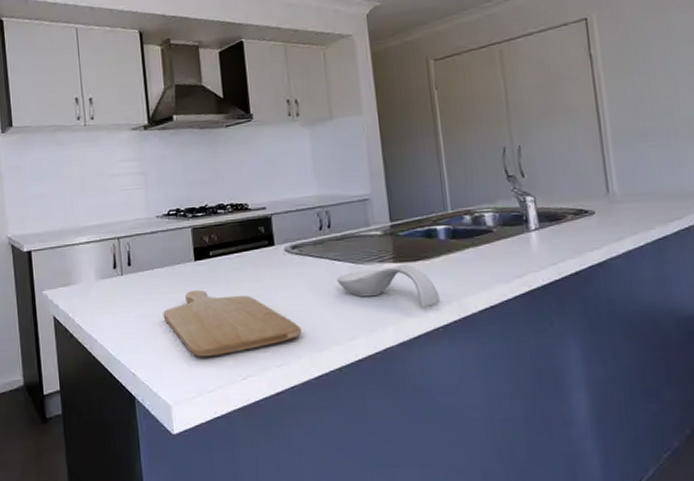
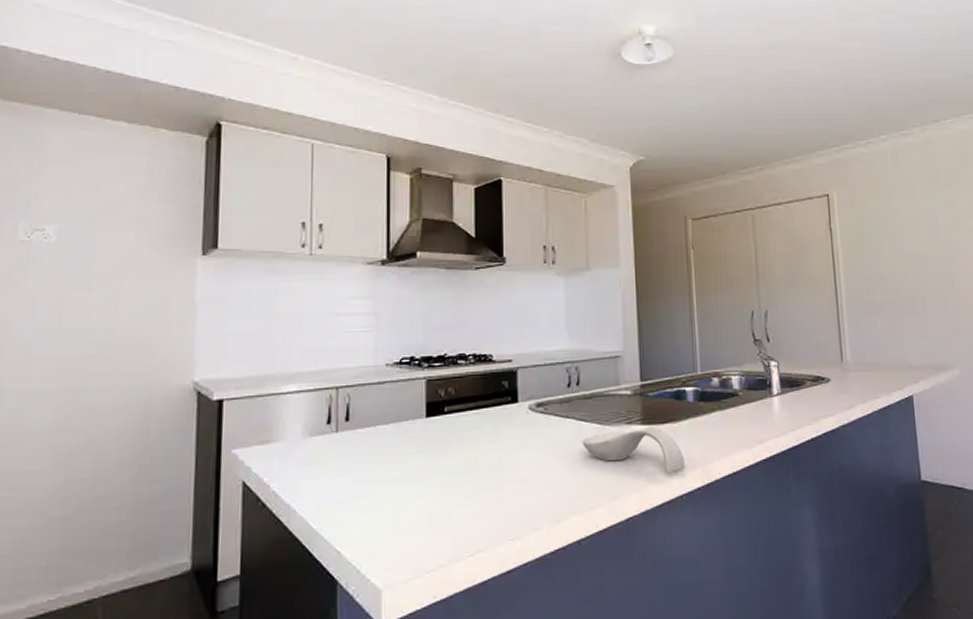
chopping board: present [163,289,302,357] -> none [382,450,540,530]

